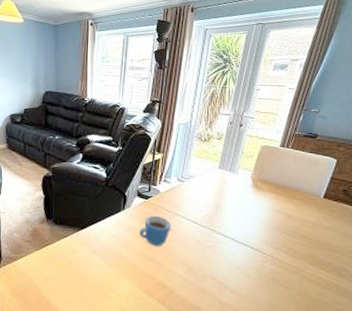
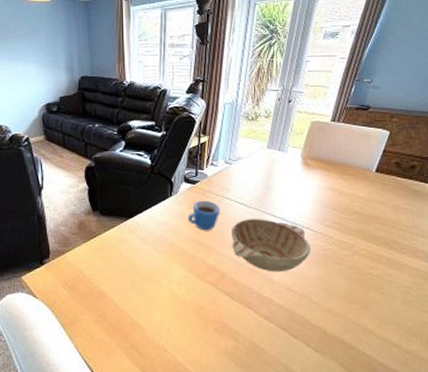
decorative bowl: none [181,237,259,293] -> present [232,219,310,272]

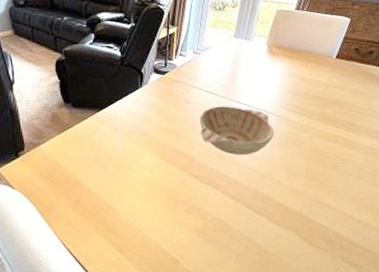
mug: present [187,200,221,231] -> none [158,90,190,119]

